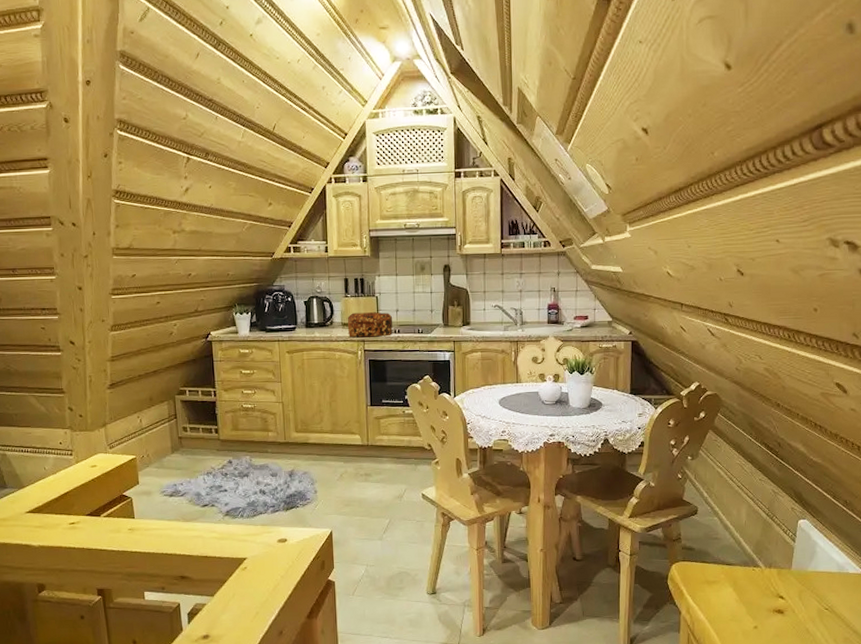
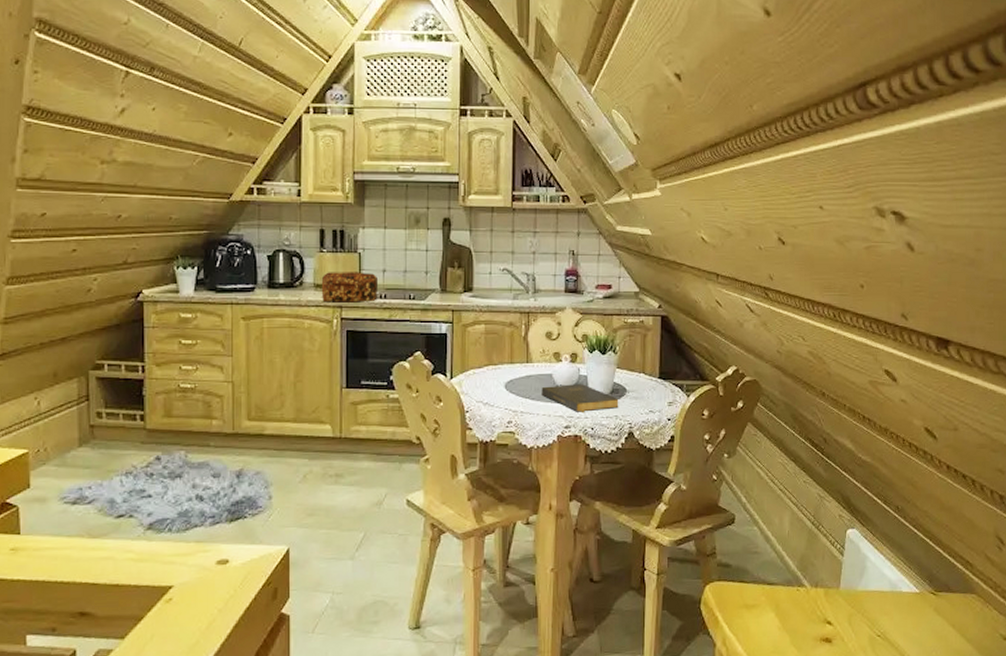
book: none [529,400,596,424] -> present [541,384,619,413]

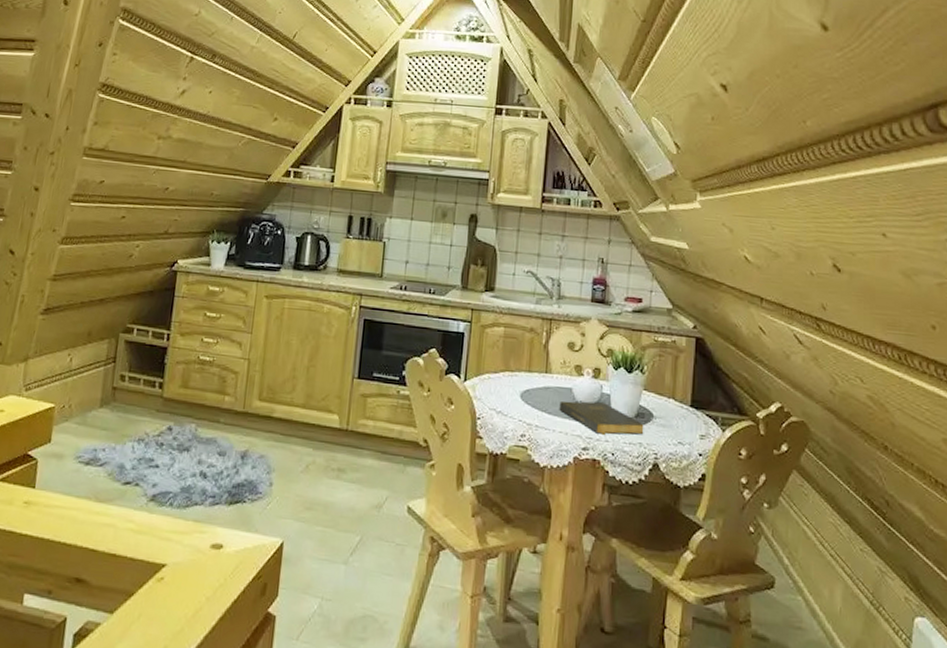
bread loaf: present [321,272,377,303] -> none [343,258,400,293]

